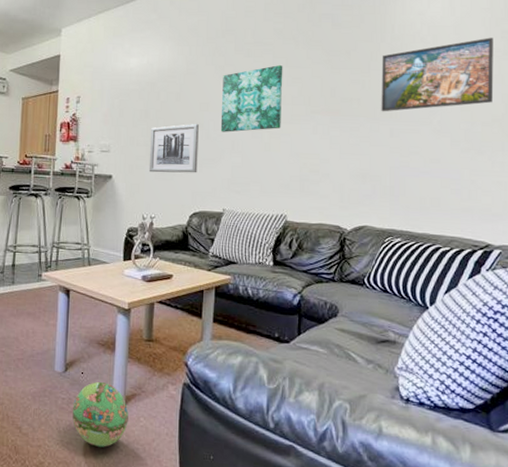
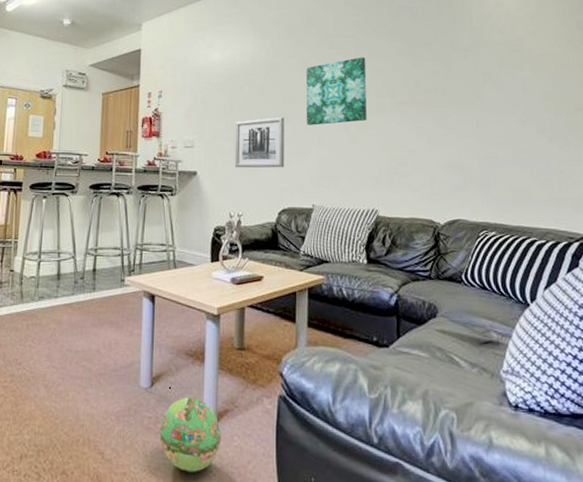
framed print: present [381,37,494,112] -> none [462,28,575,103]

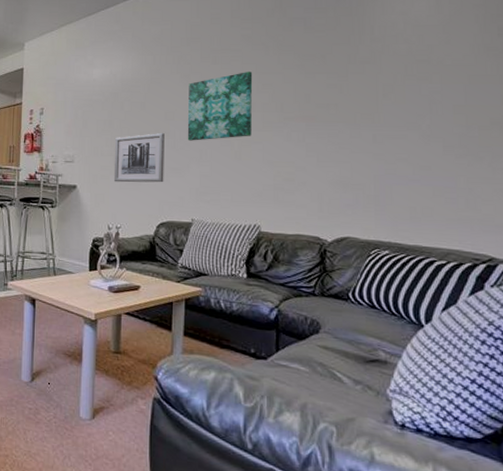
ball: present [160,397,221,472] -> none [40,393,97,460]

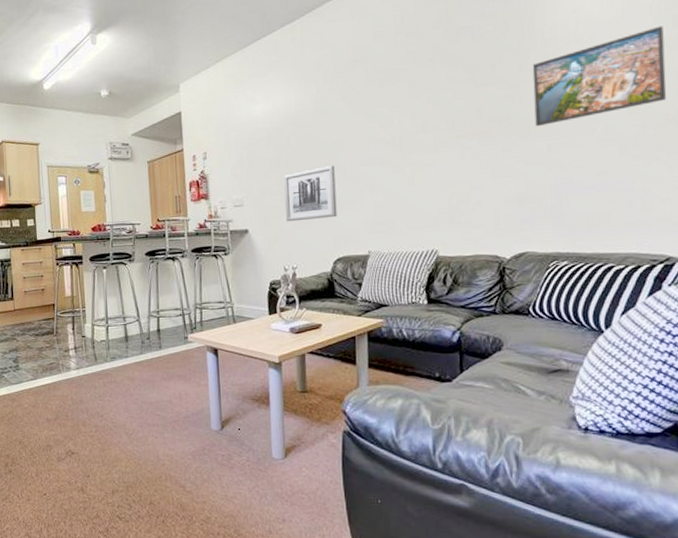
wall art: present [187,72,253,141] -> none [355,91,424,171]
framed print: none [361,35,492,117] -> present [532,26,667,127]

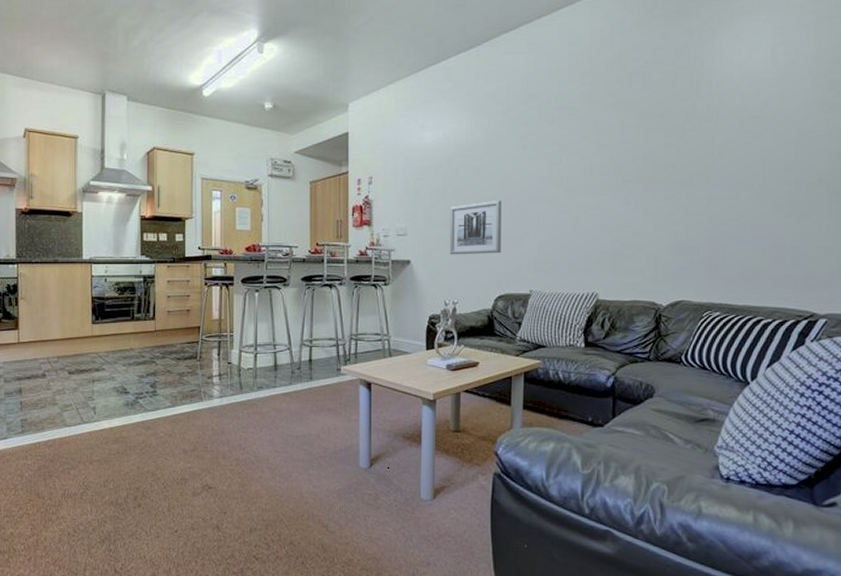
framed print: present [532,26,667,127] -> none [698,89,820,178]

